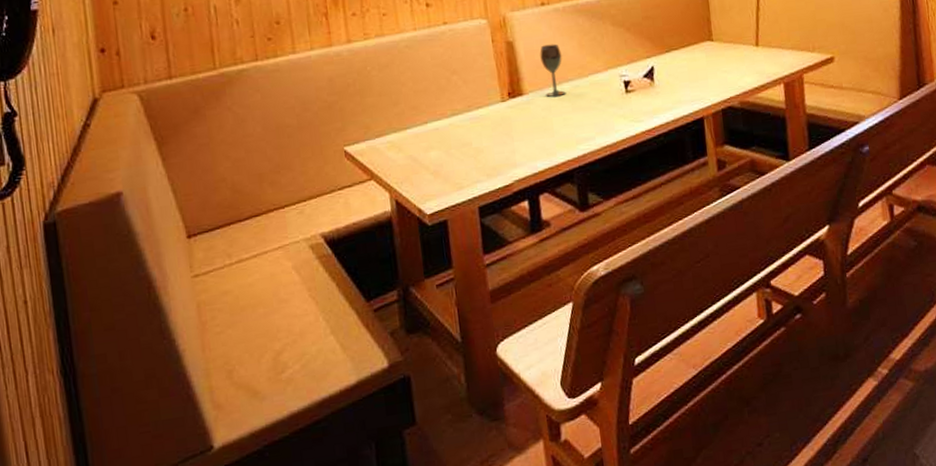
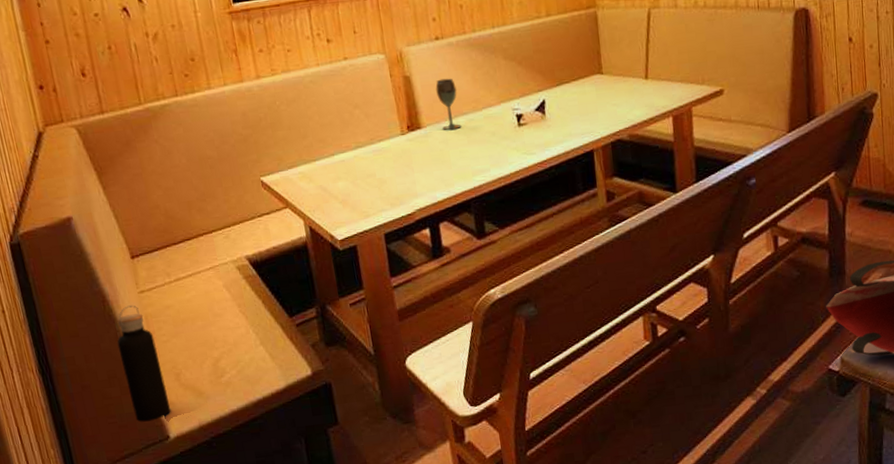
water bottle: none [160,291,218,431] -> present [117,305,171,422]

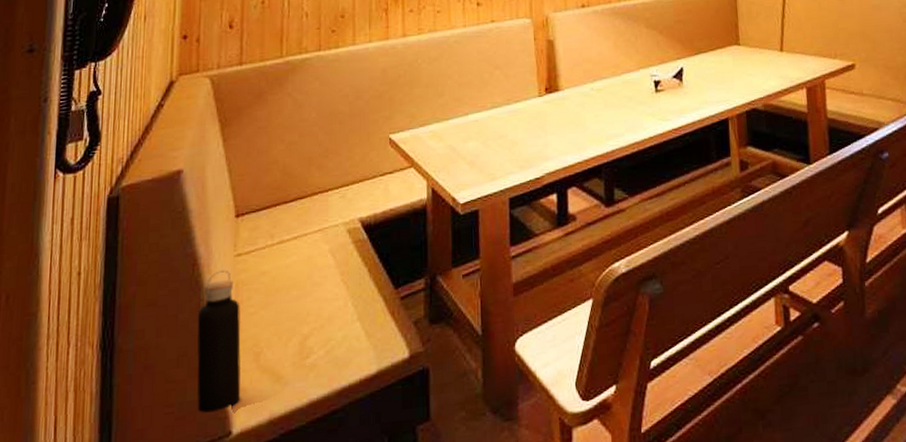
wine glass: present [435,78,462,131] -> none [577,43,599,94]

